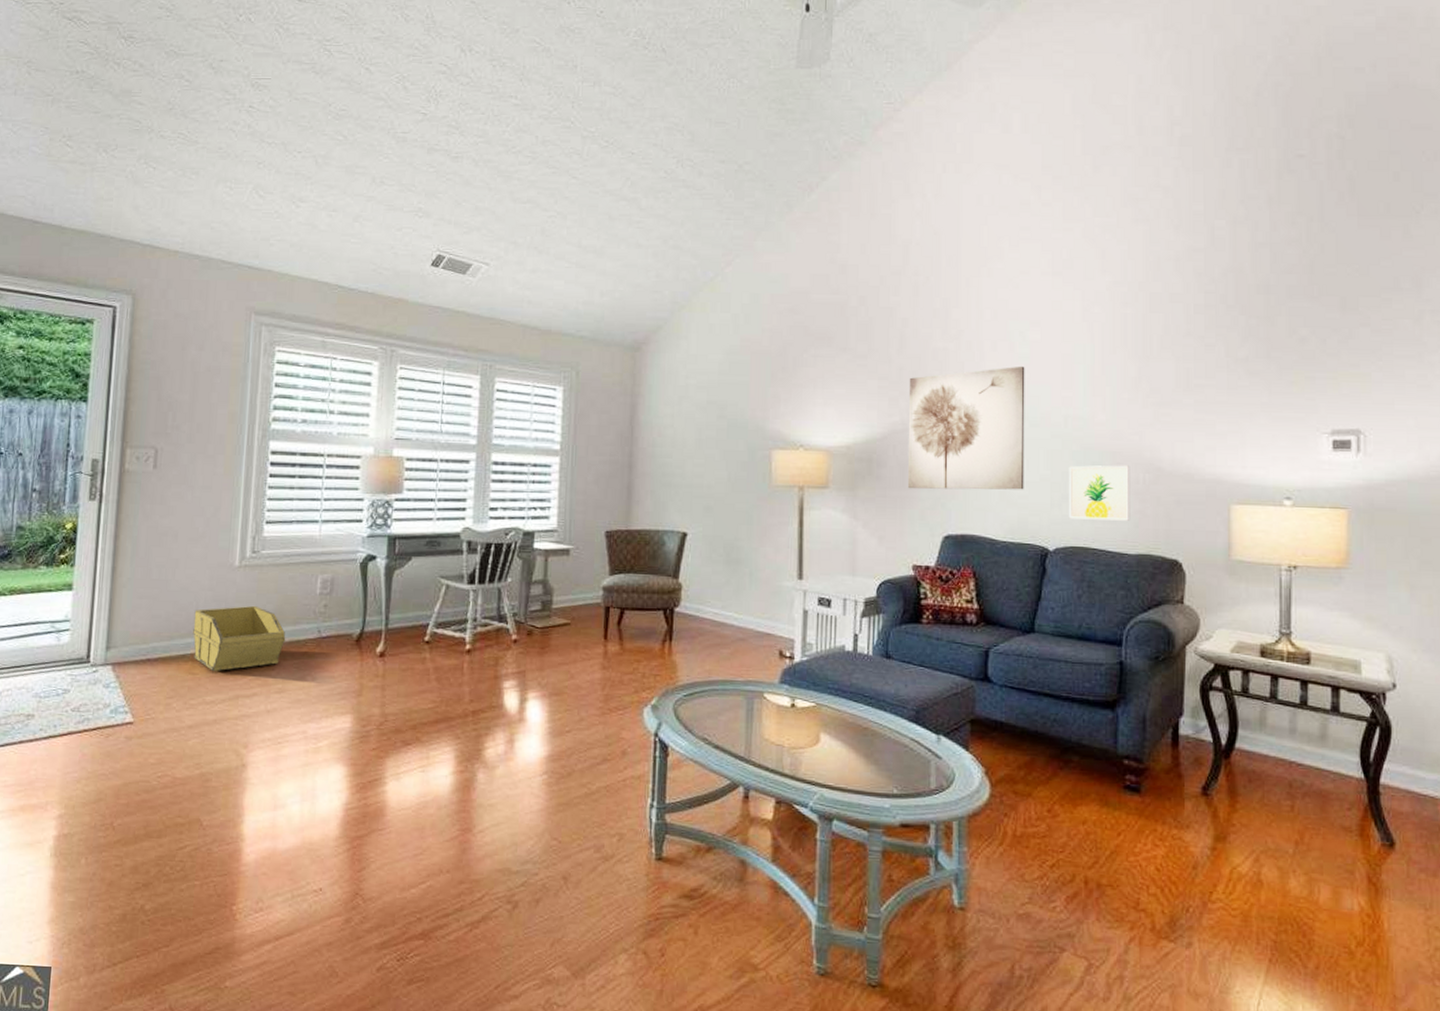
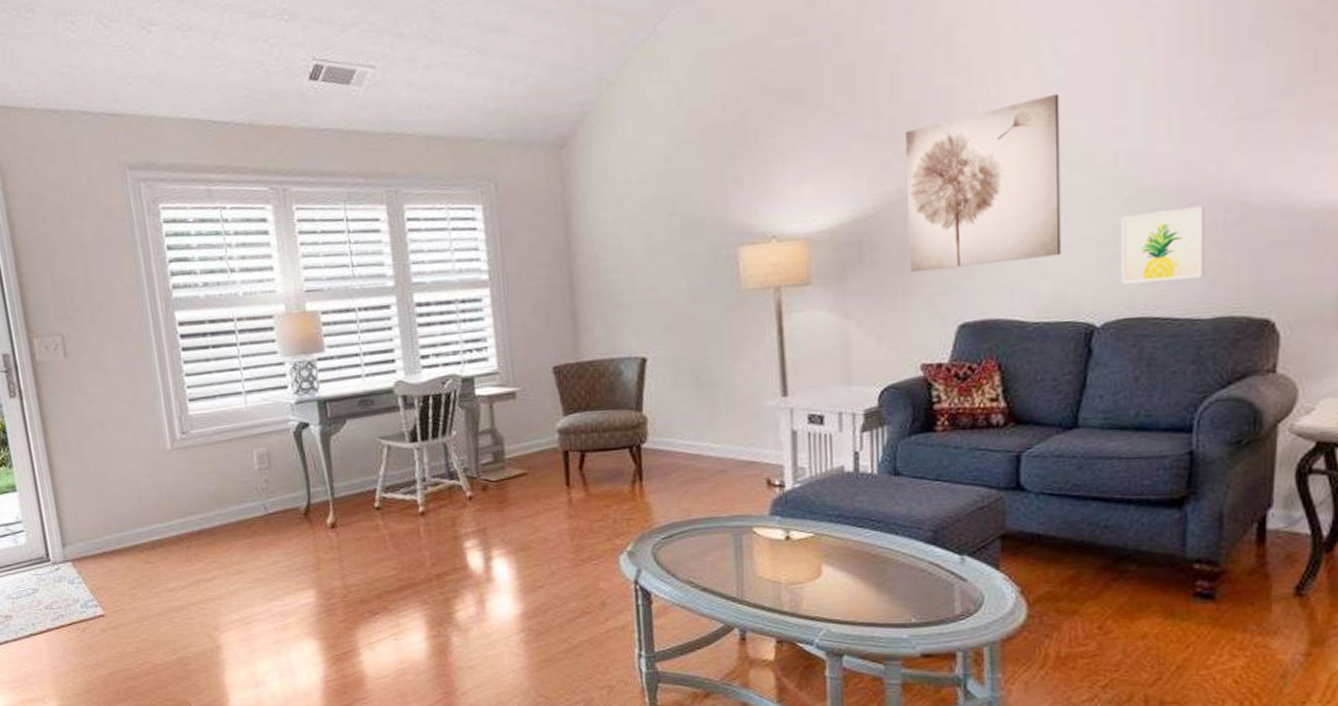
storage bin: present [193,605,286,672] -> none [138,488,234,559]

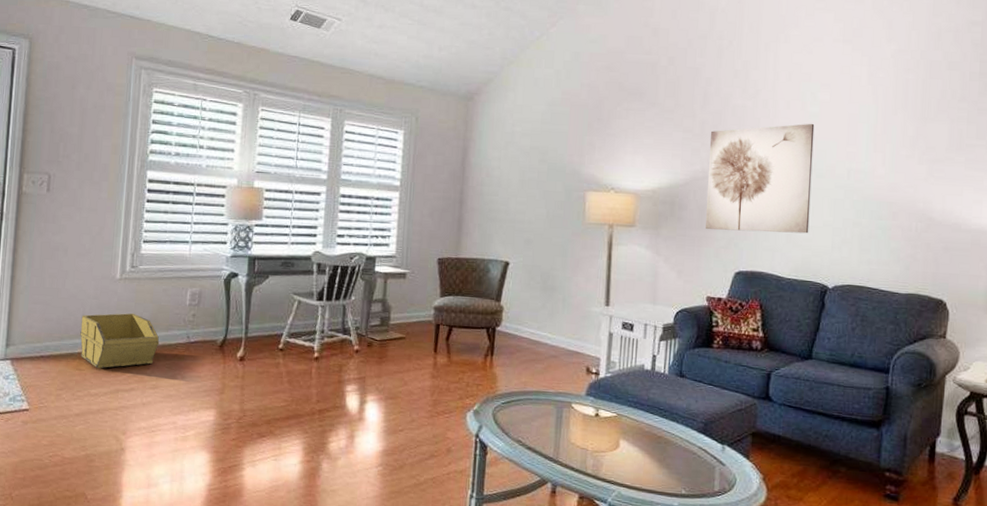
storage bin: none [138,488,234,559] -> present [80,313,160,369]
wall art: present [1120,205,1206,284] -> none [847,213,905,264]

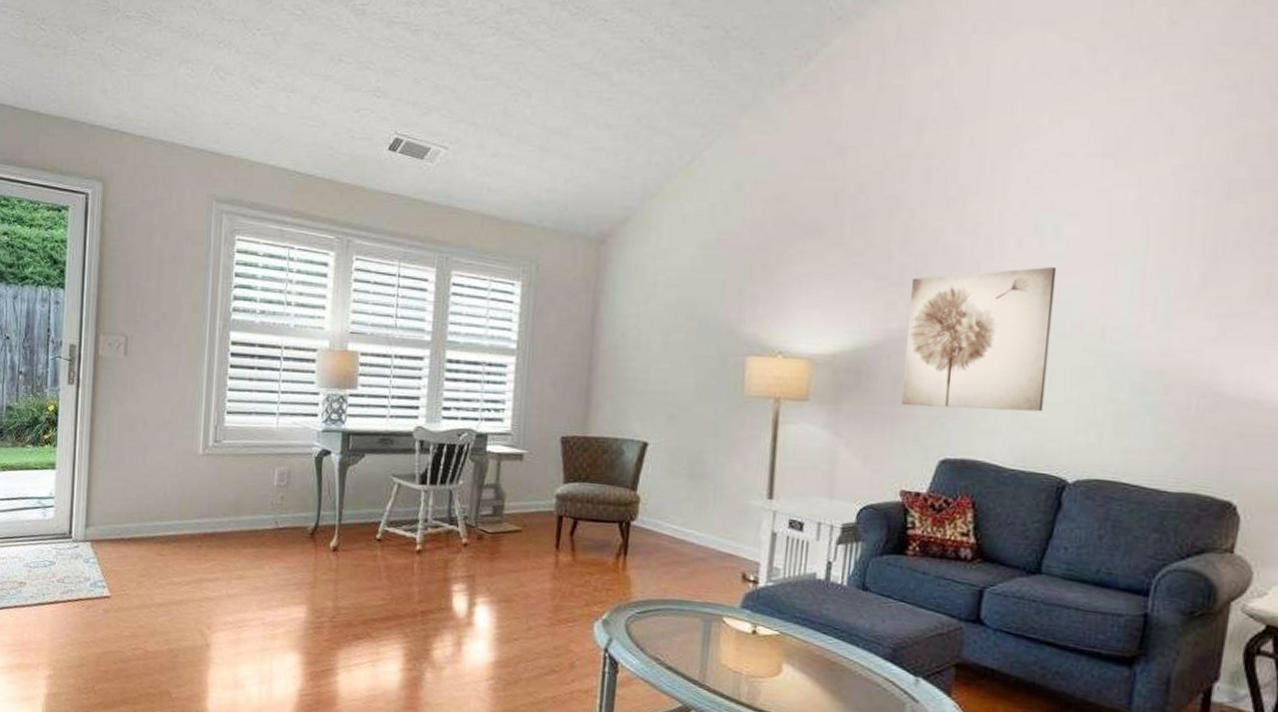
storage bin: present [80,313,160,369] -> none [161,493,246,555]

